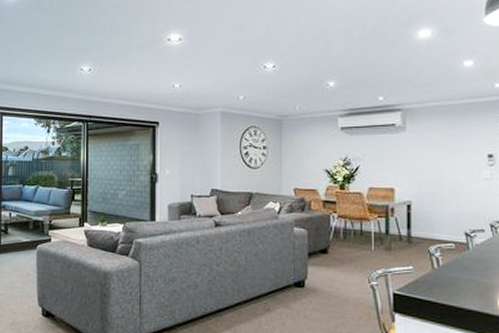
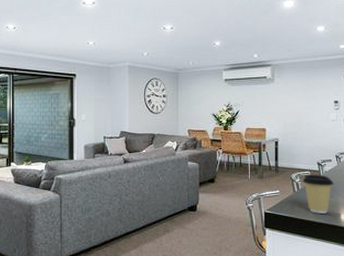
coffee cup: none [444,247,488,298] -> present [302,174,334,214]

